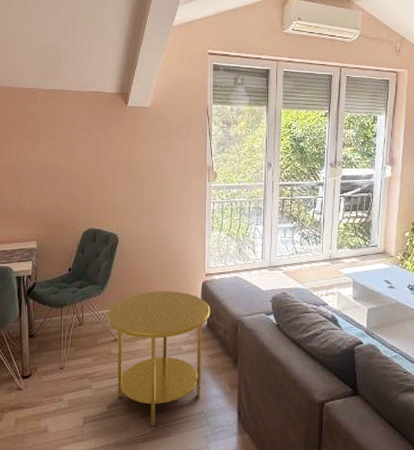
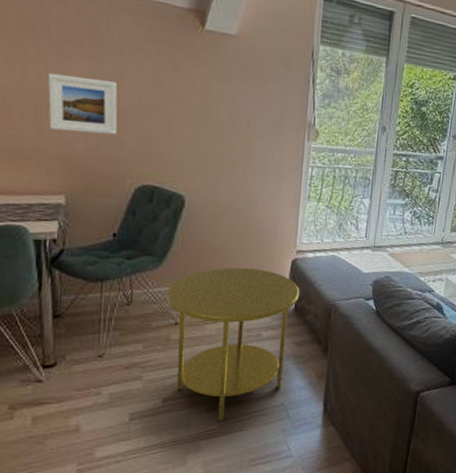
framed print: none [25,152,70,193] -> present [48,72,118,135]

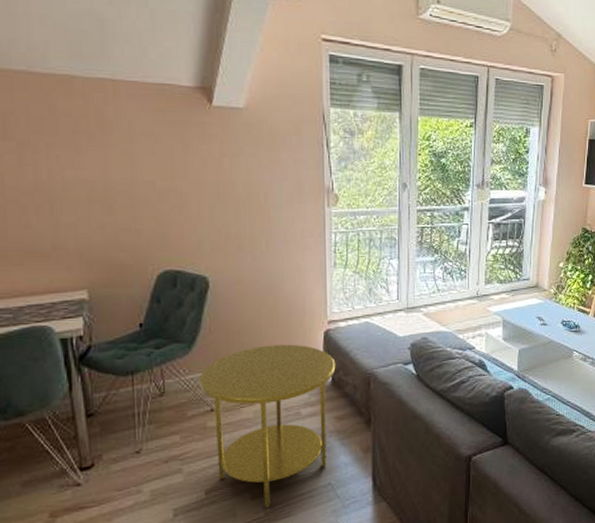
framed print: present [48,72,118,135] -> none [61,167,135,224]

